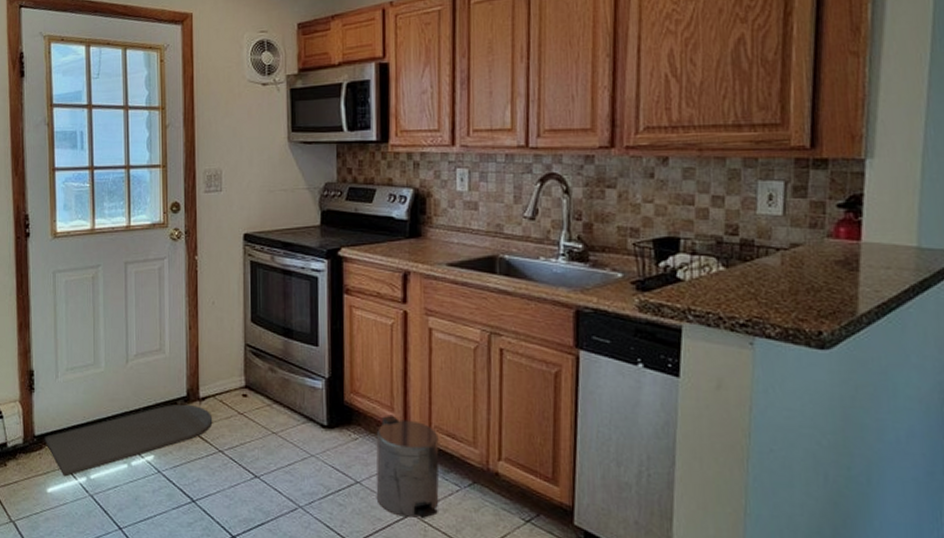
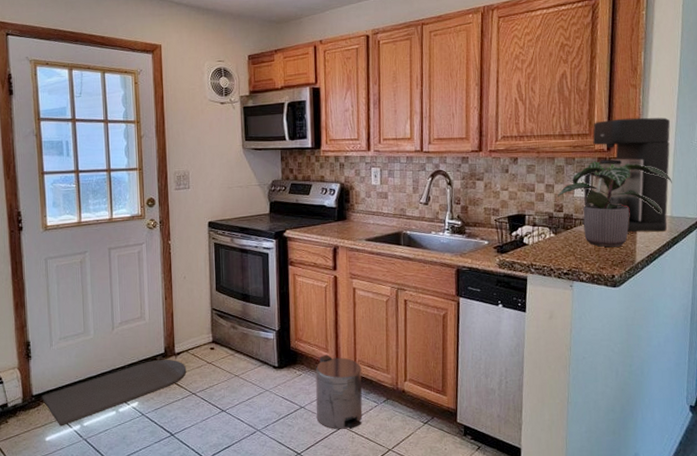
potted plant: none [729,162,920,290] -> present [557,160,672,248]
coffee maker: none [769,99,918,271] -> present [582,117,671,233]

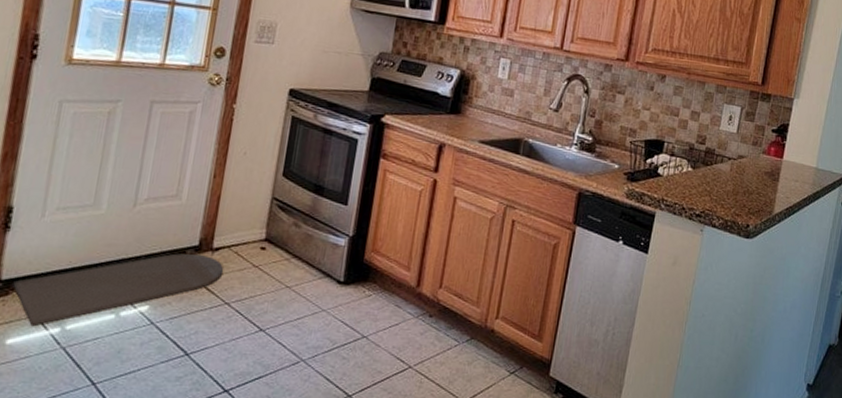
trash can: present [315,354,363,429] -> none [380,274,447,371]
potted plant: present [557,160,672,248] -> none [701,93,823,194]
coffee maker: present [582,117,671,233] -> none [724,51,830,185]

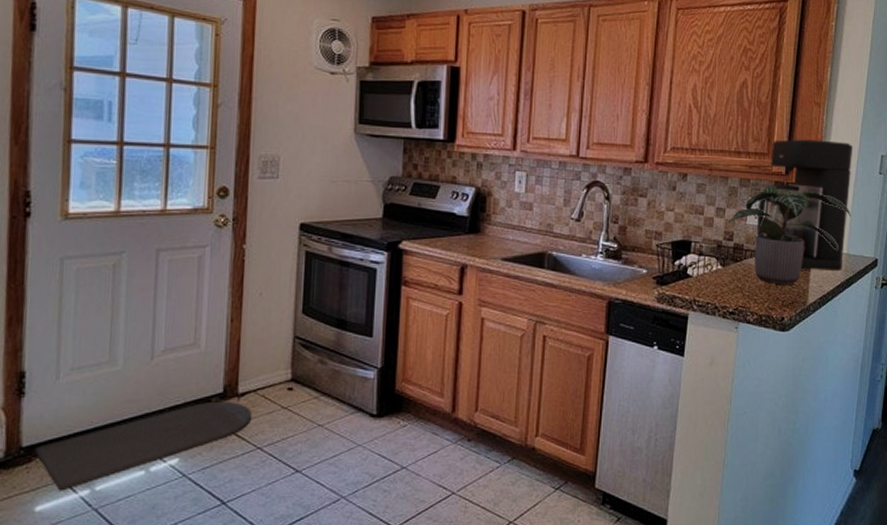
potted plant: none [701,93,823,194] -> present [728,184,851,285]
coffee maker: none [724,51,830,185] -> present [753,139,853,272]

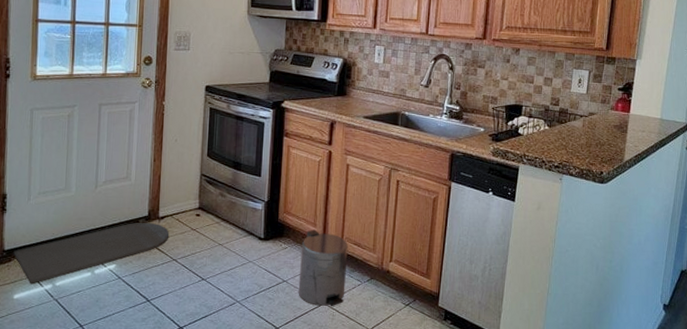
trash can: none [421,400,484,496] -> present [298,229,348,306]
potted plant: present [728,184,851,285] -> none [554,58,665,145]
coffee maker: present [753,139,853,272] -> none [576,19,668,134]

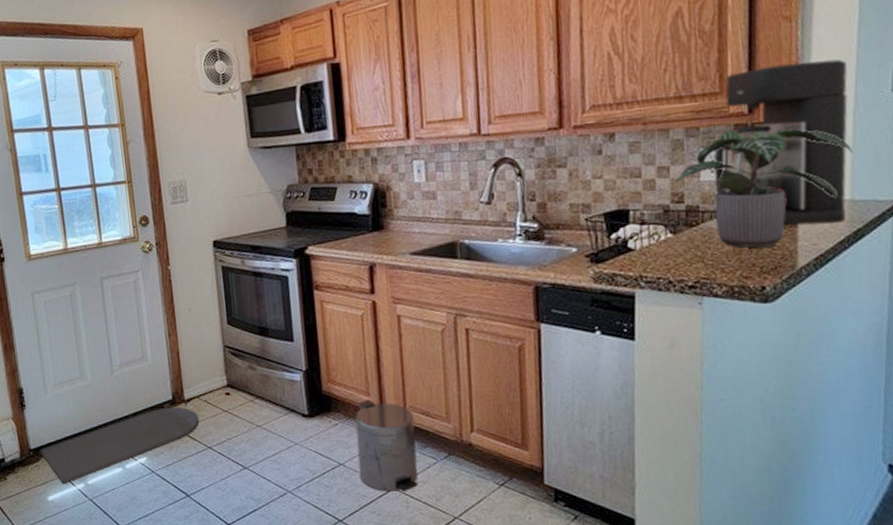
potted plant: none [554,58,665,145] -> present [674,129,852,249]
coffee maker: none [576,19,668,134] -> present [713,59,848,227]

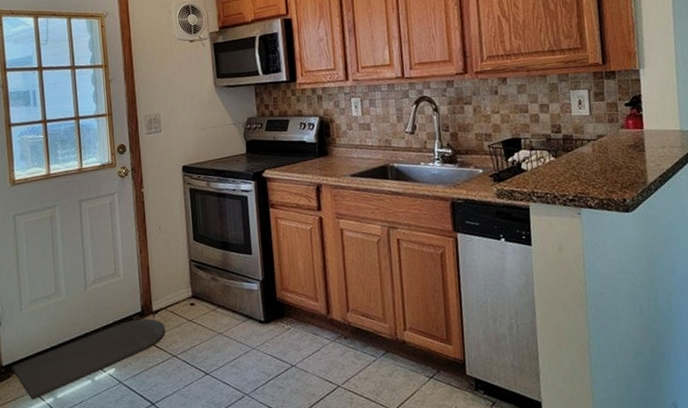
trash can: present [354,399,418,492] -> none [305,304,361,390]
potted plant: present [674,129,852,249] -> none [553,75,678,169]
coffee maker: present [713,59,848,227] -> none [580,25,678,151]

